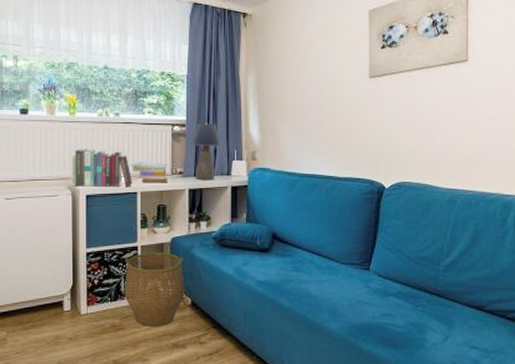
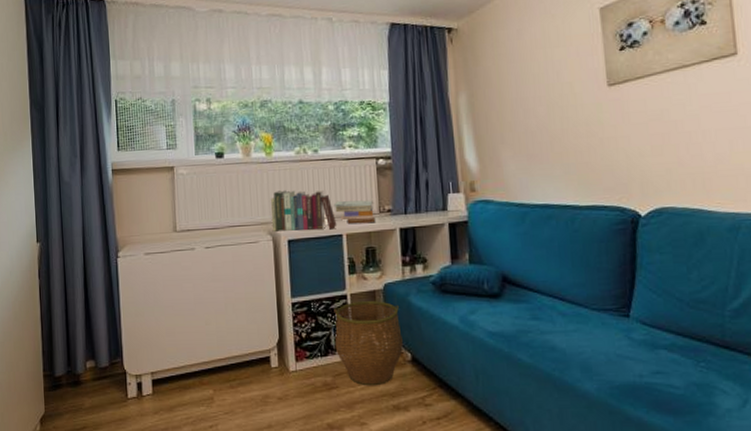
table lamp: present [192,122,220,181] -> none [399,152,432,218]

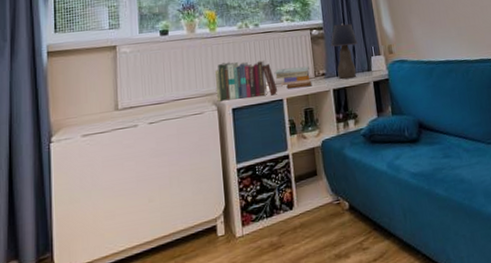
basket: present [333,301,403,386] -> none [277,157,342,240]
table lamp: none [399,152,432,218] -> present [330,23,358,80]

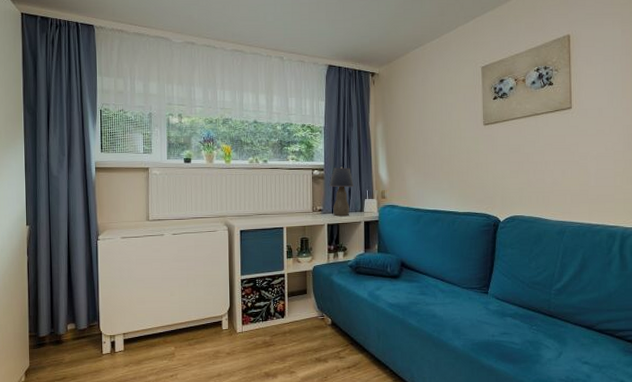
books: present [214,60,277,102] -> none [227,191,279,224]
books: present [274,66,312,89] -> none [277,201,310,220]

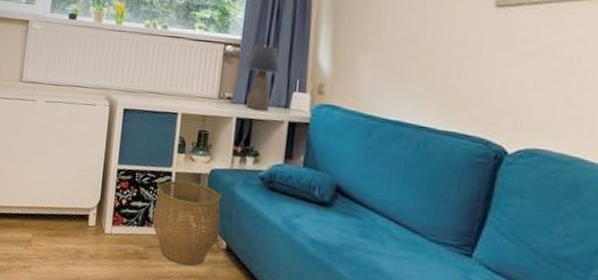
basket: none [273,279,325,344] -> present [152,180,222,266]

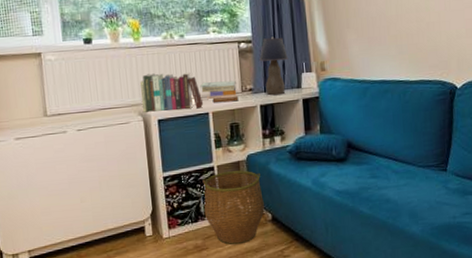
books: none [110,59,174,107] -> present [139,73,203,112]
books: none [174,80,214,108] -> present [200,80,239,103]

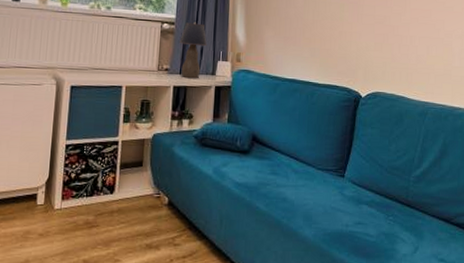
books: present [139,73,203,112] -> none [57,39,118,81]
books: present [200,80,239,103] -> none [118,56,154,79]
basket: present [202,170,265,245] -> none [100,148,163,226]

